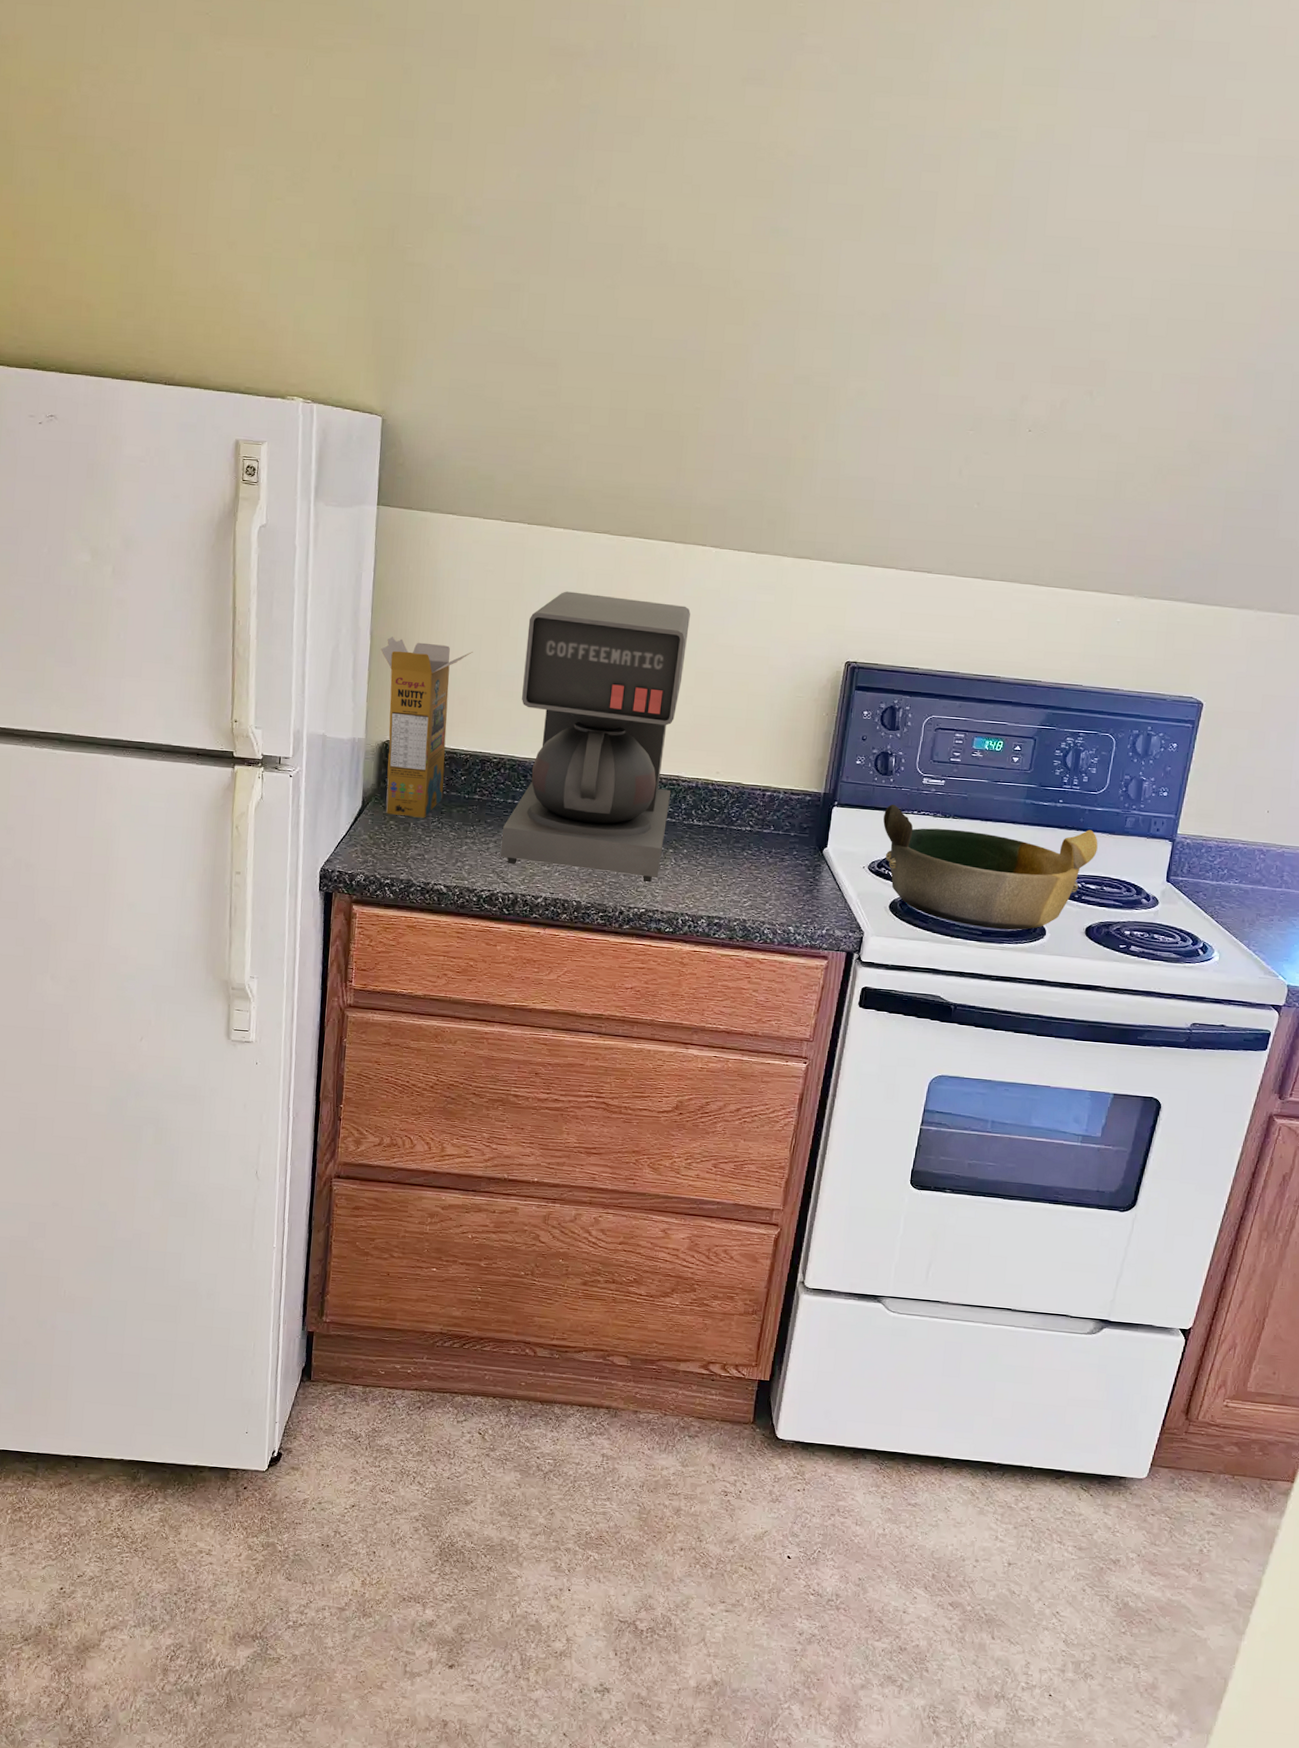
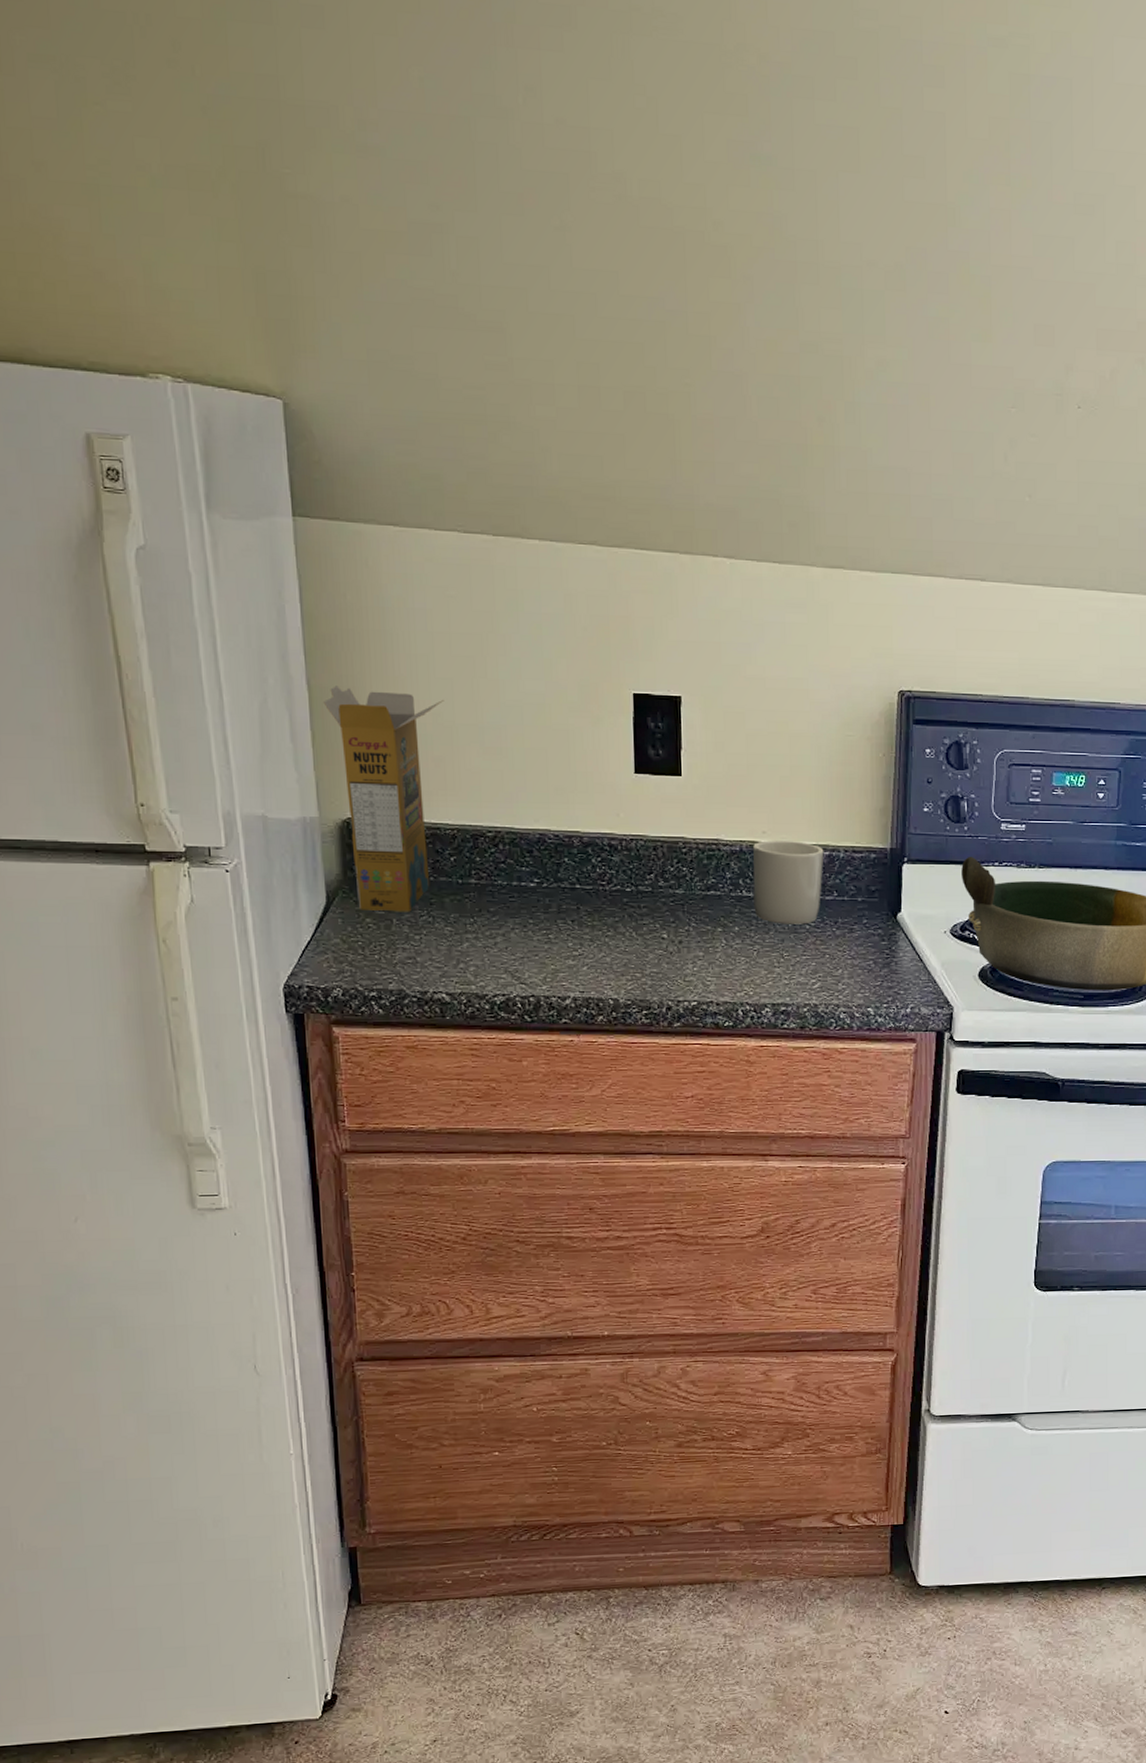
coffee maker: present [500,591,691,883] -> none [509,619,711,970]
mug: none [702,779,767,852] -> present [752,841,824,925]

